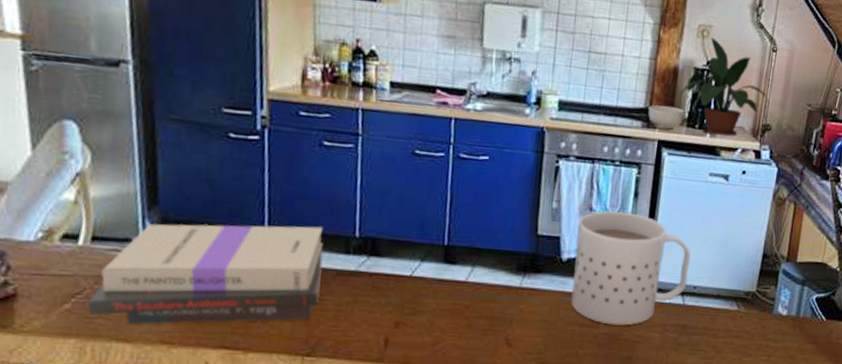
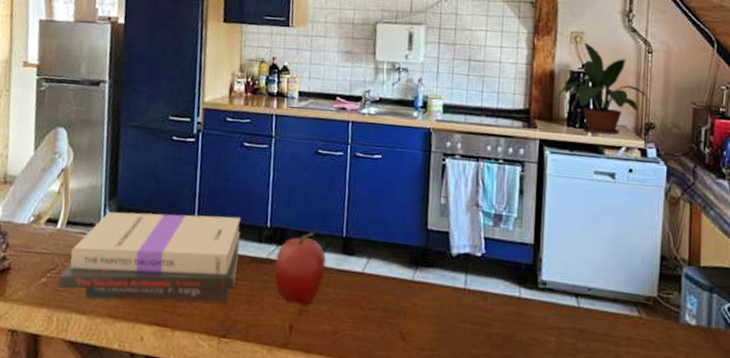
fruit: none [365,241,426,319] -> present [274,232,326,306]
mug: present [571,210,691,326] -> none [462,207,582,326]
bowl: present [647,104,686,130] -> none [527,106,565,129]

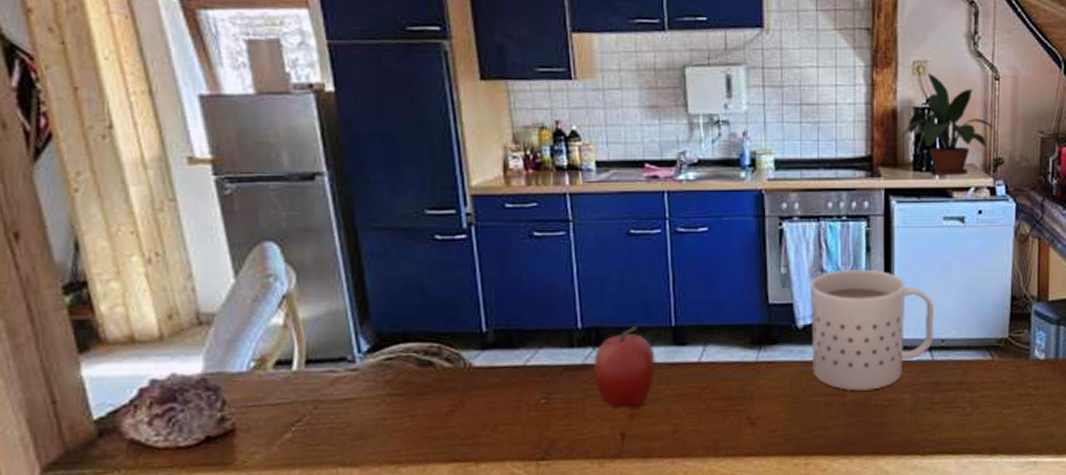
books: present [58,211,242,303] -> none [308,322,548,448]
mug: none [462,207,582,326] -> present [811,269,934,391]

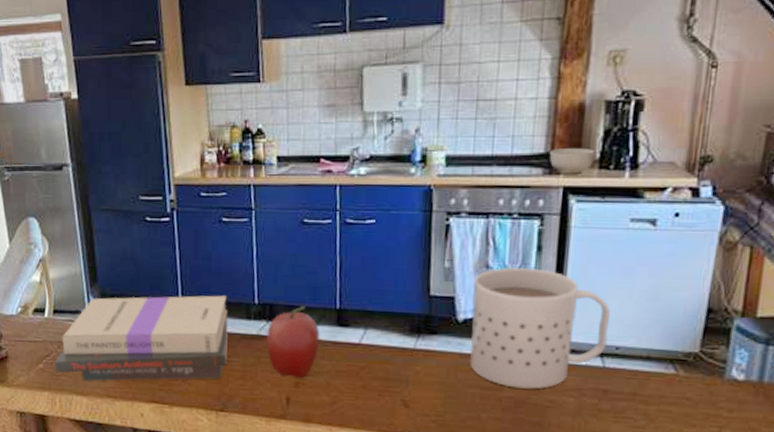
books: none [308,322,548,448] -> present [54,295,229,381]
bowl: none [869,151,910,176] -> present [549,147,596,174]
potted plant: present [900,73,999,176] -> none [587,62,711,175]

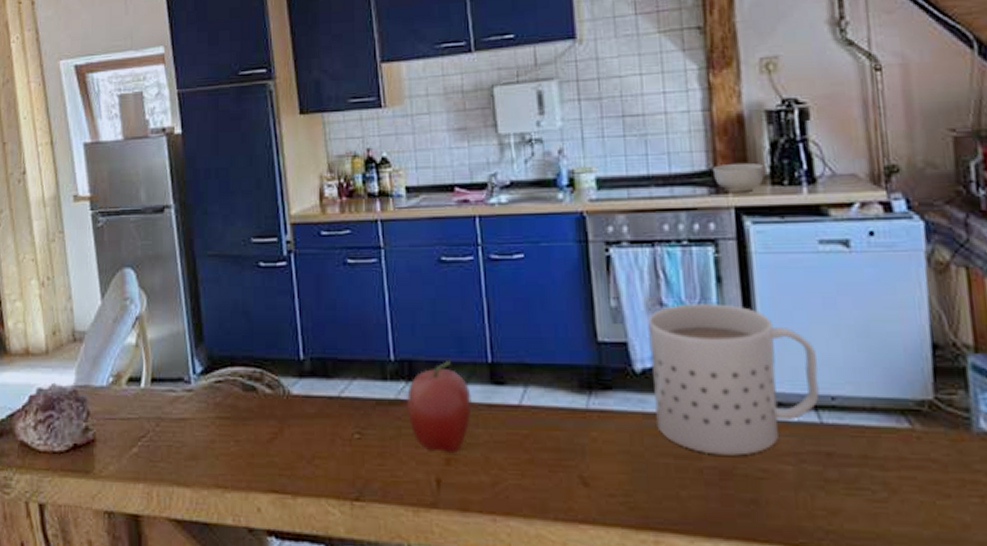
books: present [54,295,229,381] -> none [151,352,361,468]

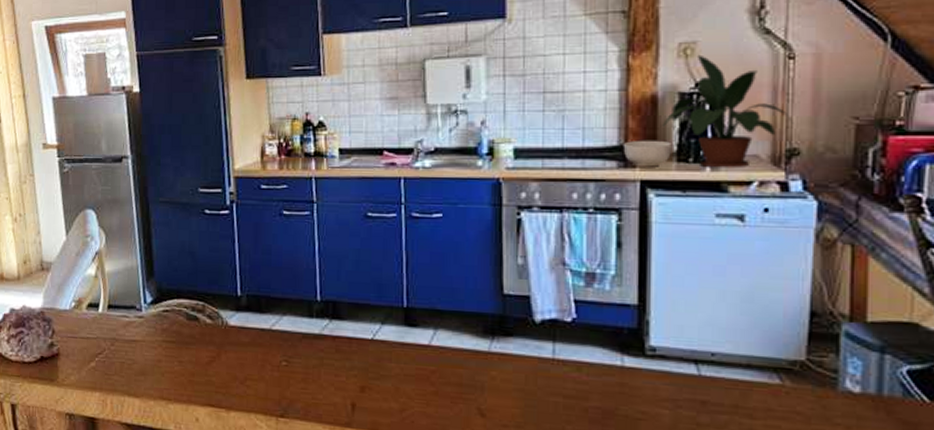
fruit: present [406,361,472,454] -> none [328,304,387,383]
mug: present [648,303,820,456] -> none [550,265,701,399]
potted plant: none [751,69,890,190] -> present [661,54,794,169]

